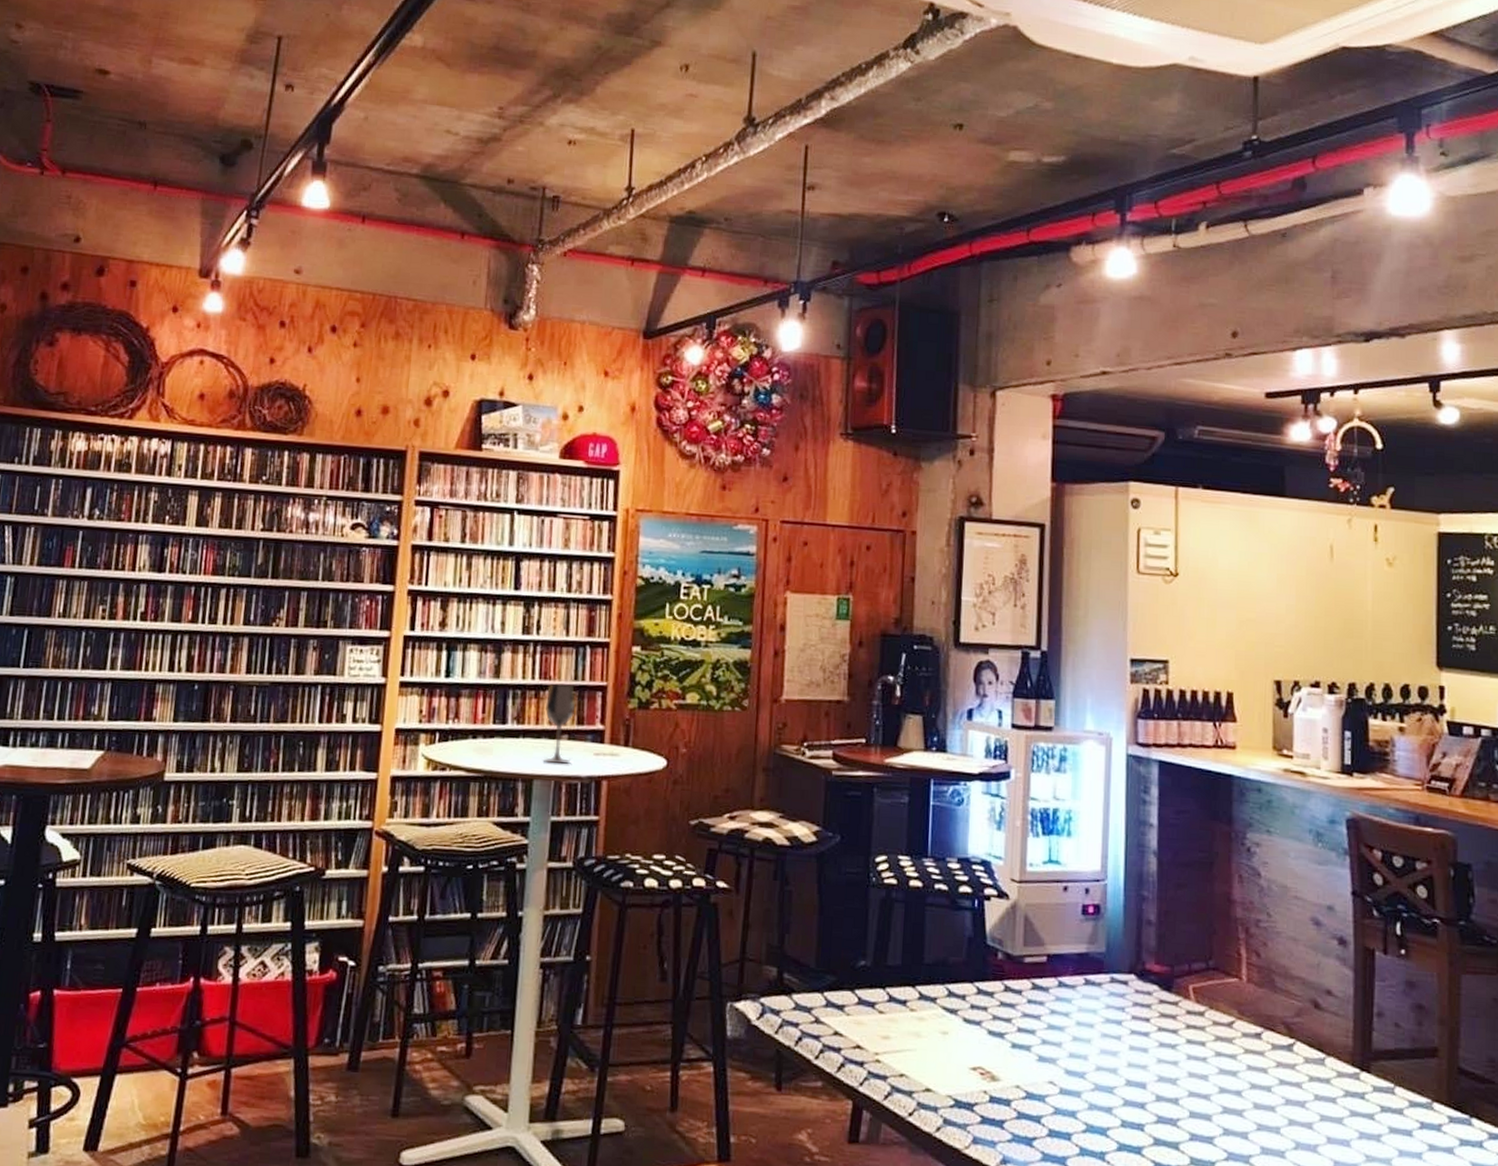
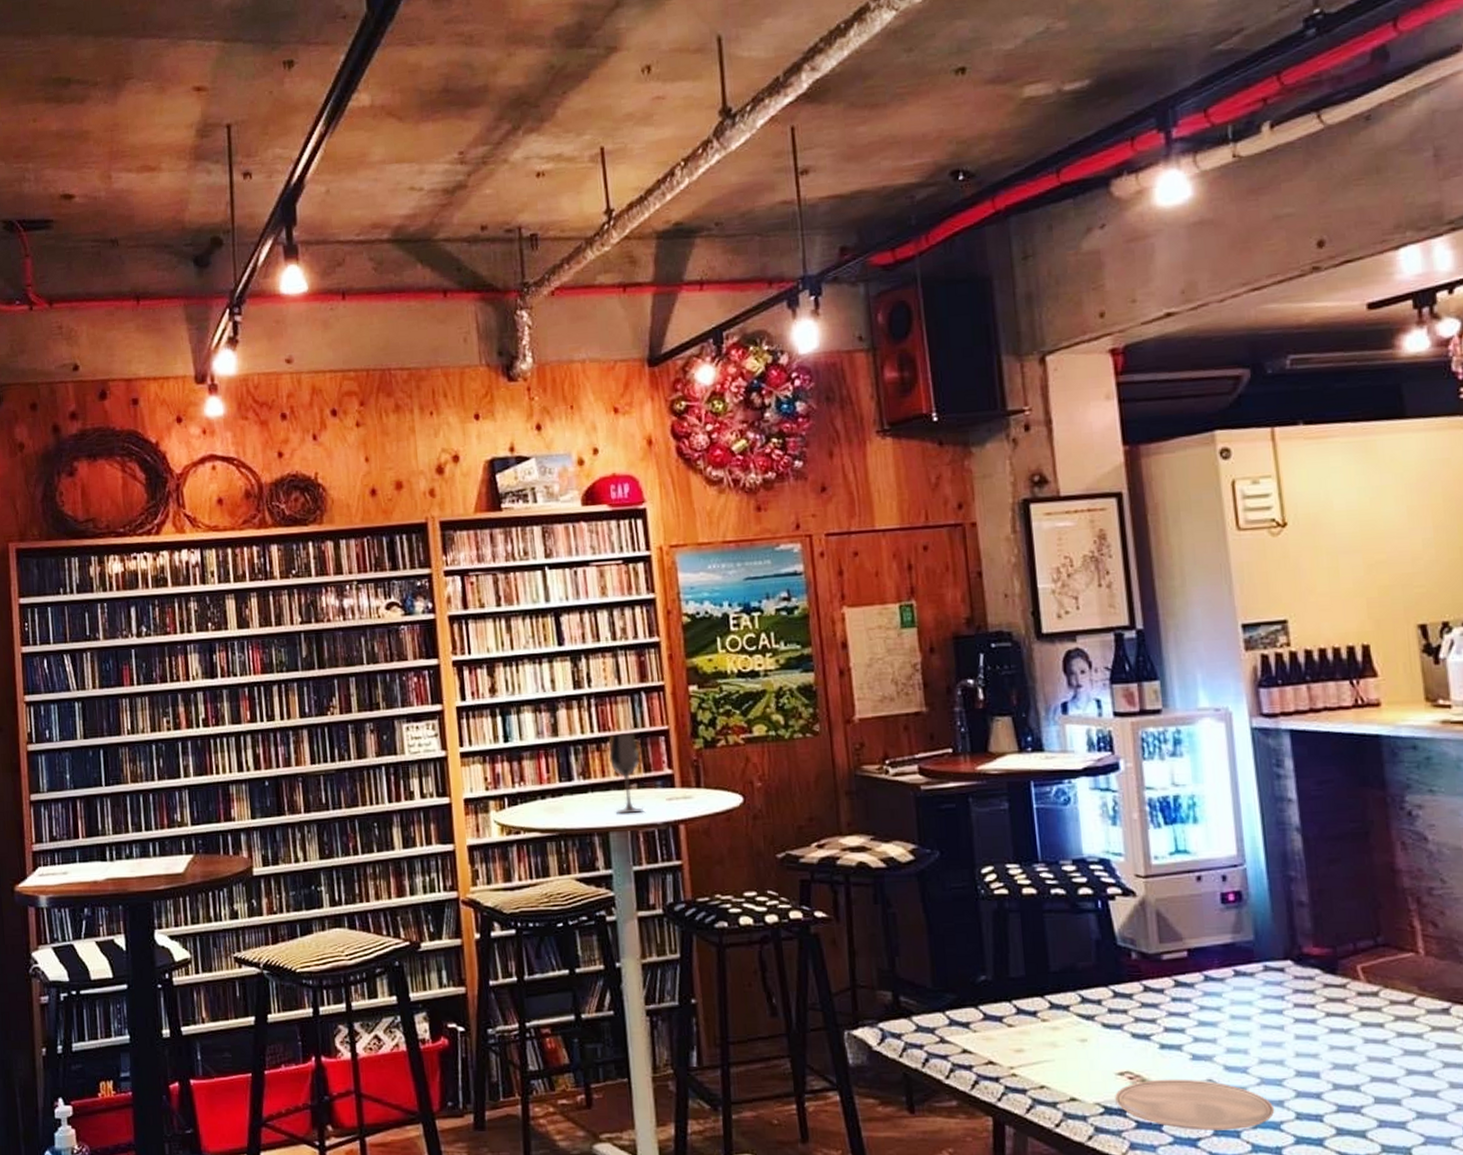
plate: none [966,1077,1104,1133] -> present [1115,1079,1275,1131]

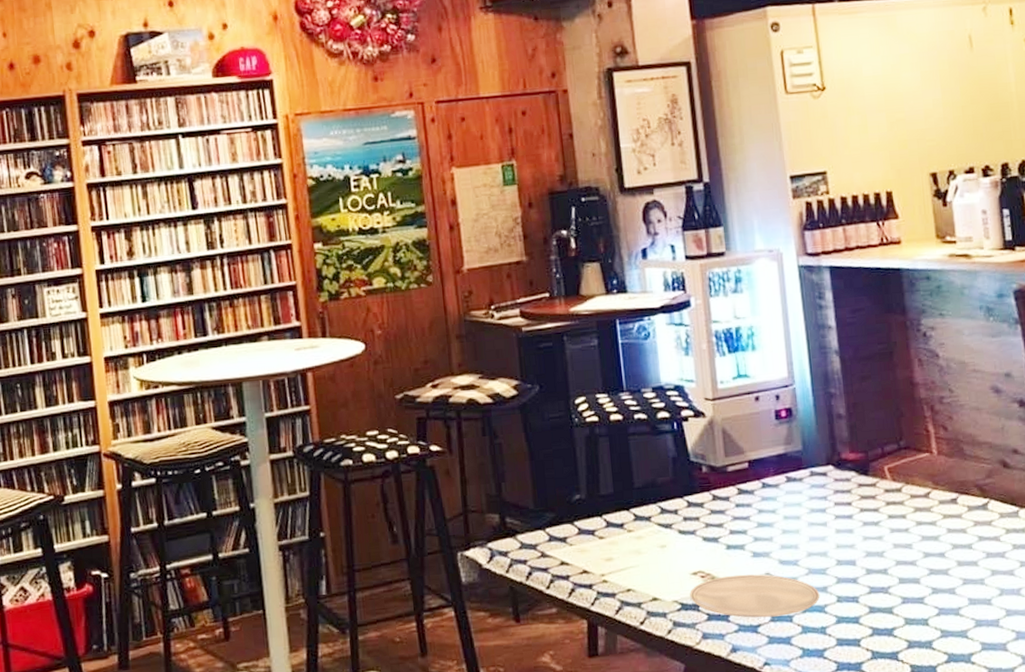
wine glass: present [608,733,643,813] -> none [240,289,274,365]

